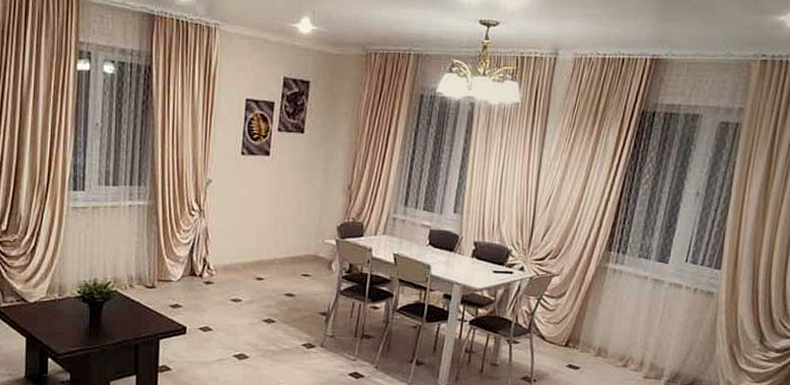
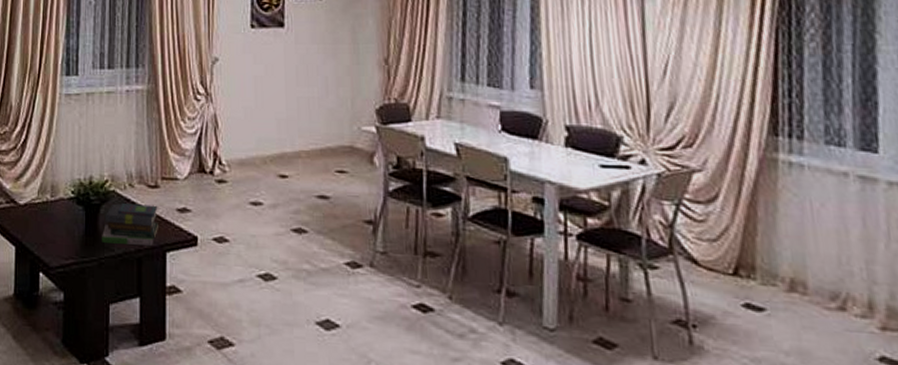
books: none [104,300,154,335] -> present [102,202,158,246]

